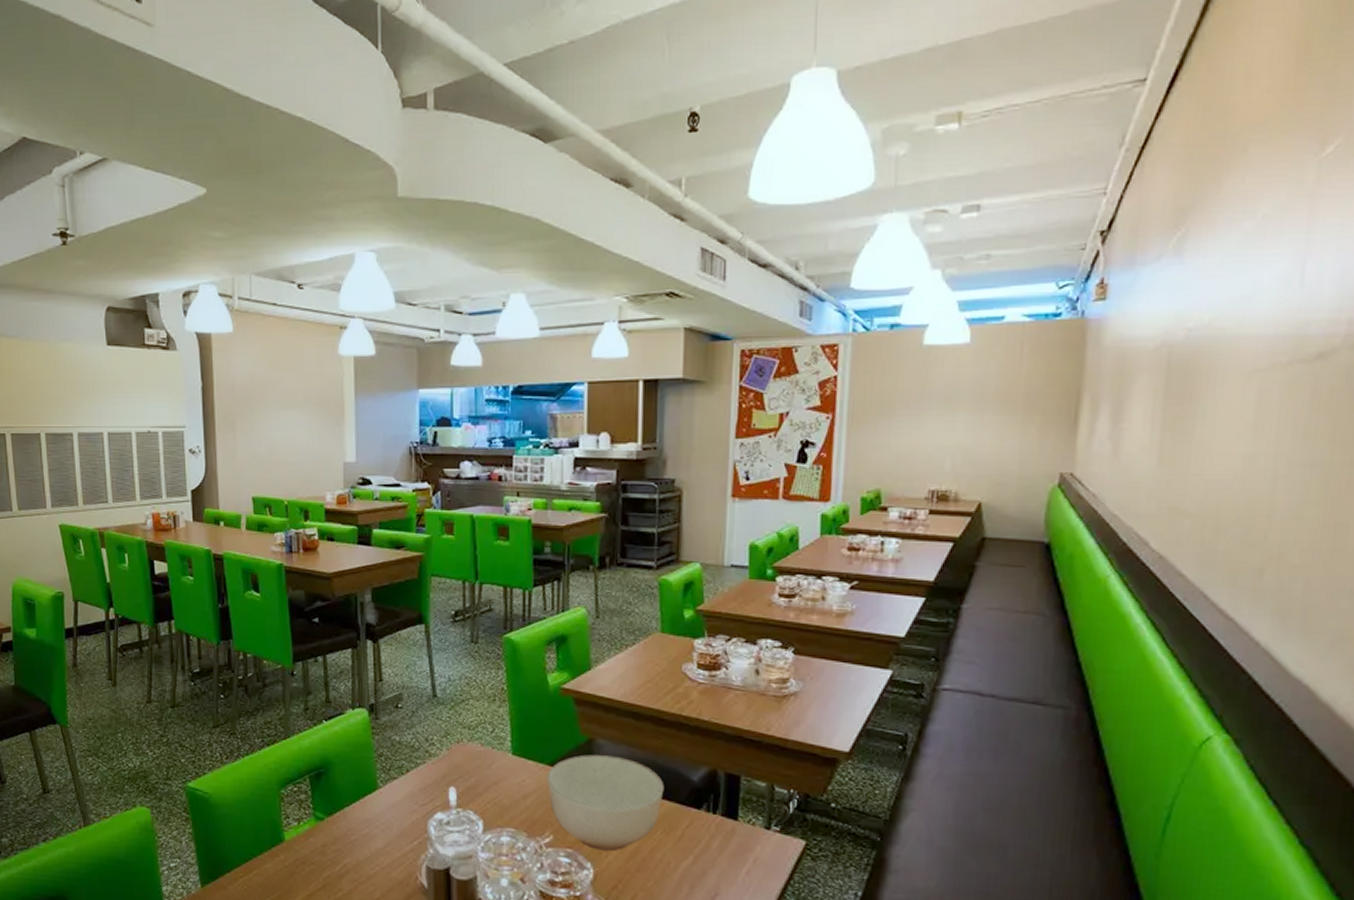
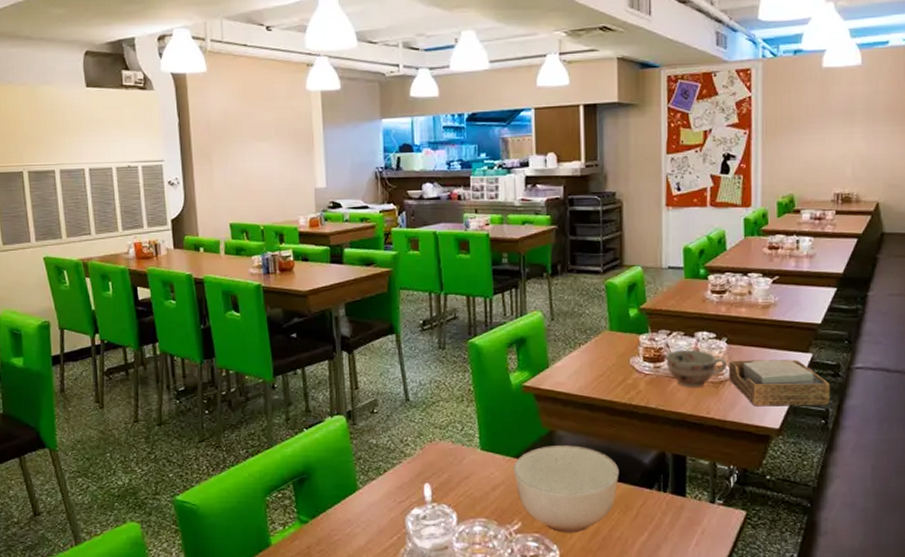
teacup: none [723,657,792,701] -> present [666,349,726,388]
napkin holder: none [793,673,912,730] -> present [728,359,831,407]

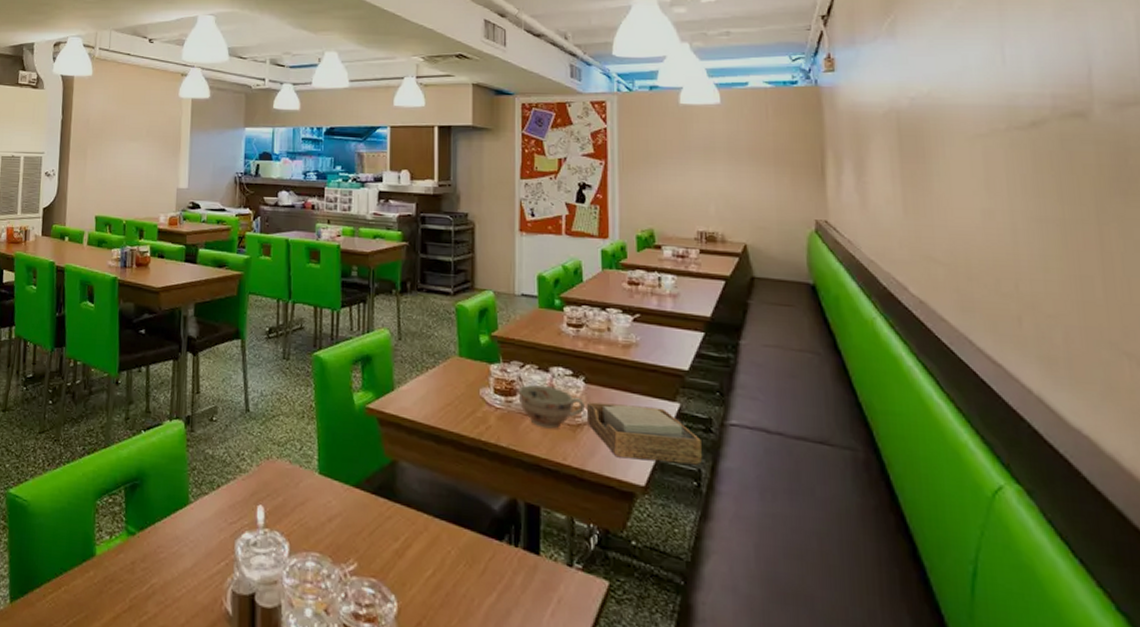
bowl: present [513,445,619,533] -> none [352,477,466,584]

